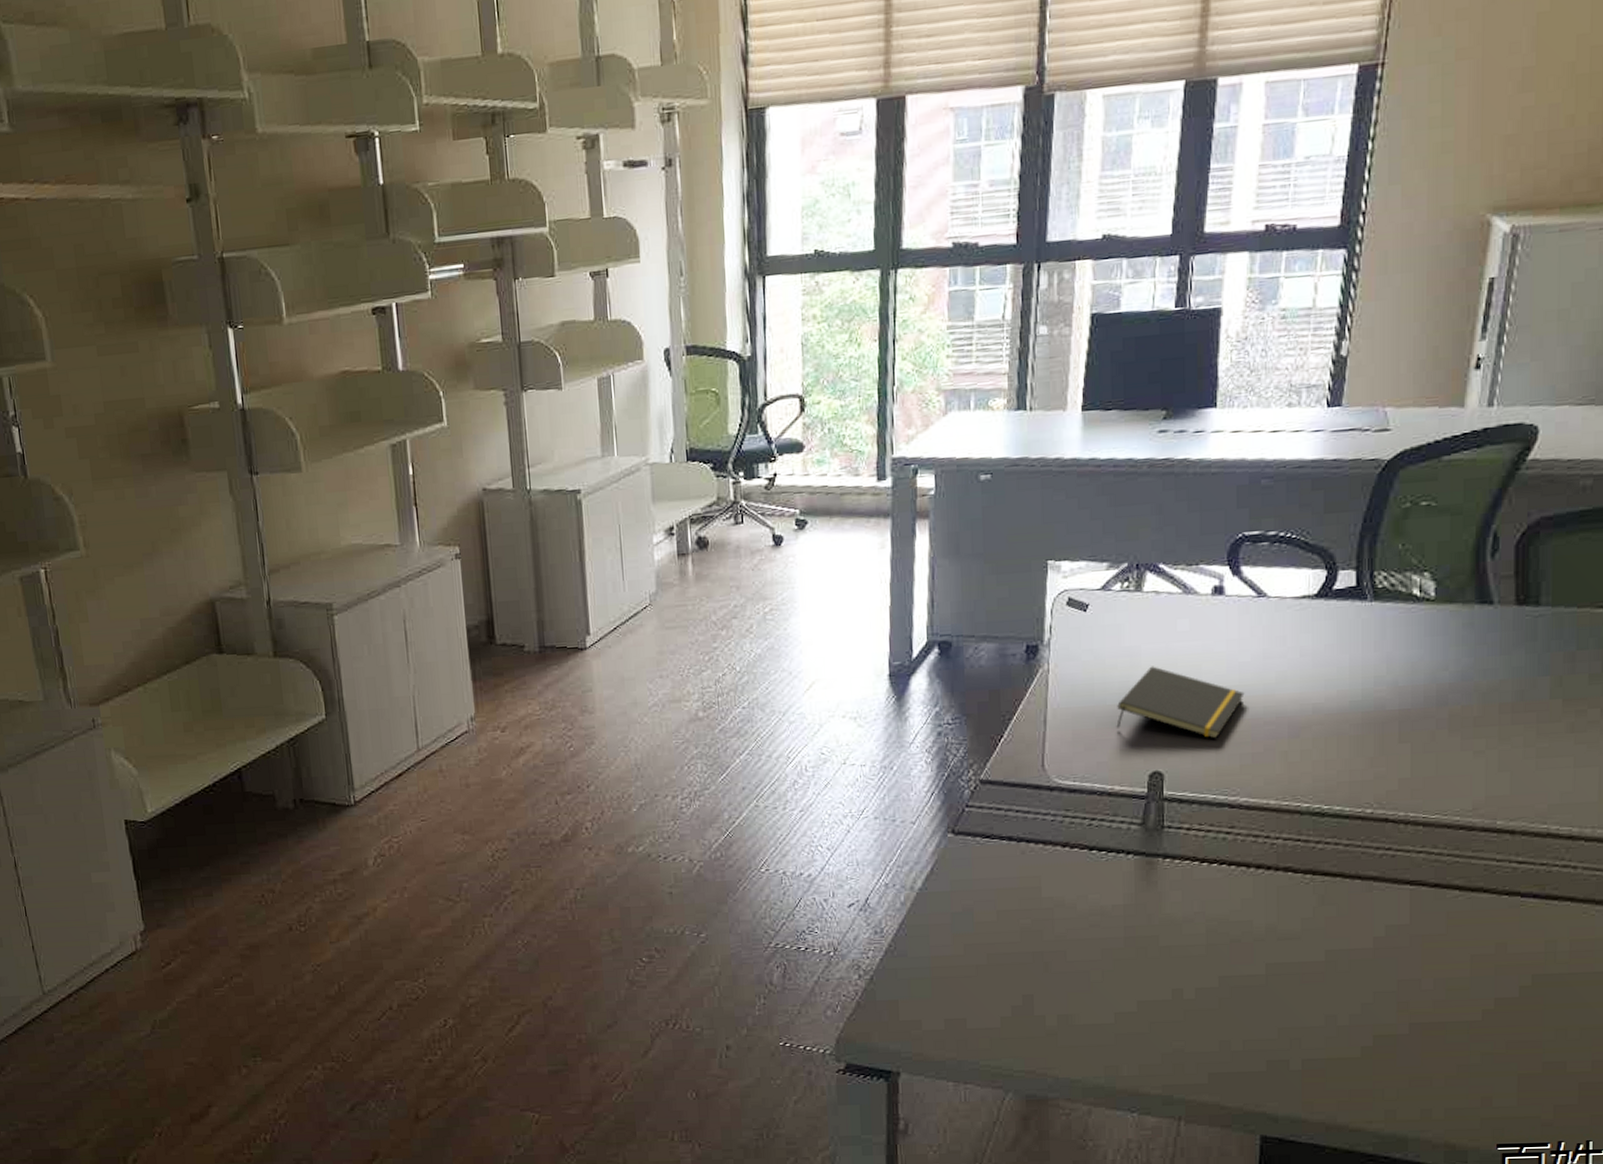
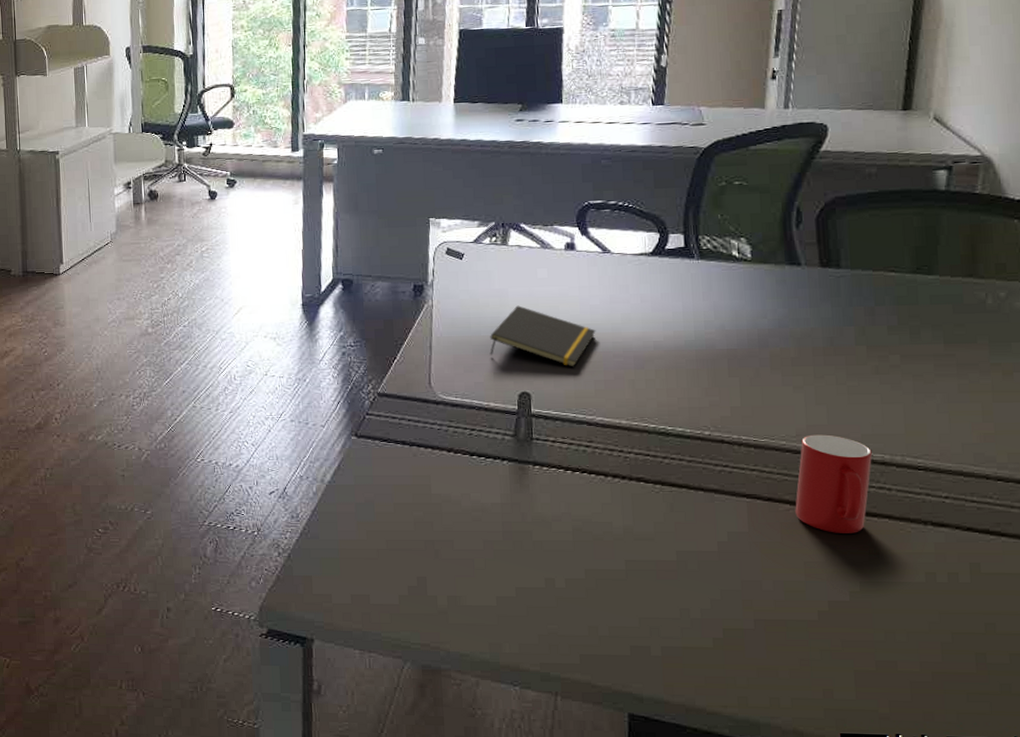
cup: none [1465,806,1558,921] -> present [795,434,872,533]

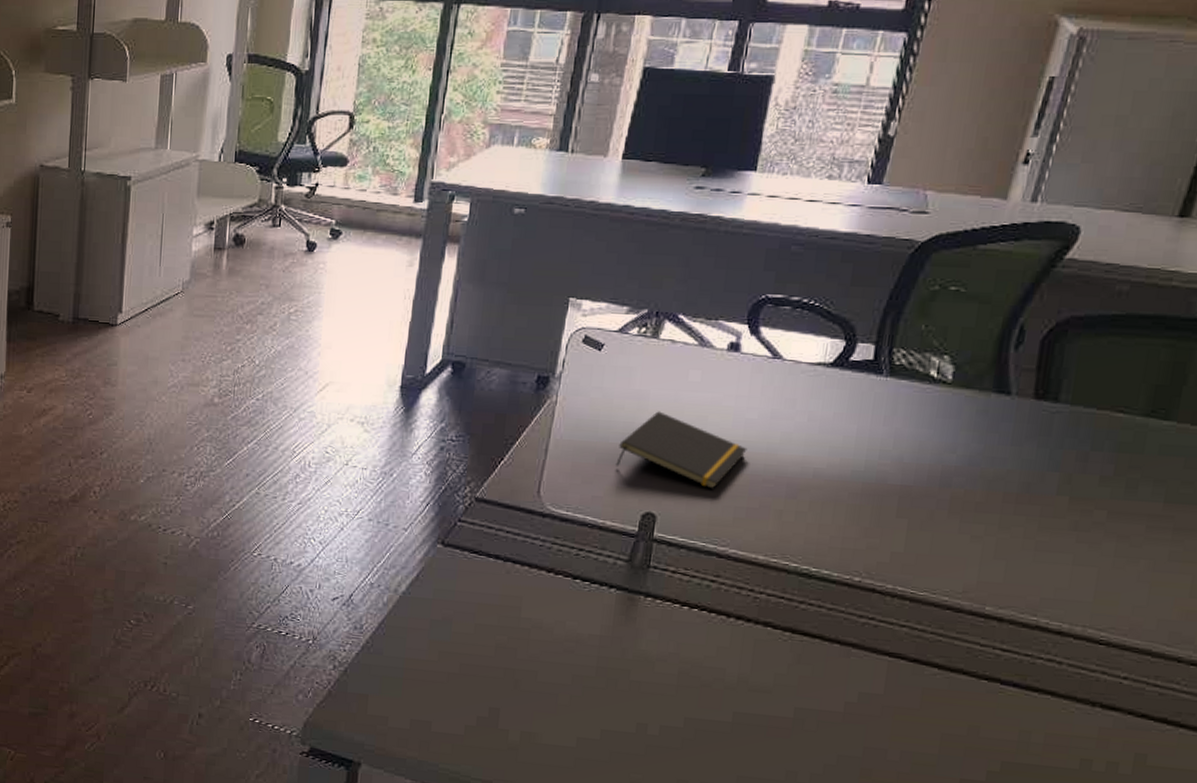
cup: present [795,434,872,533] -> none [942,592,1048,708]

